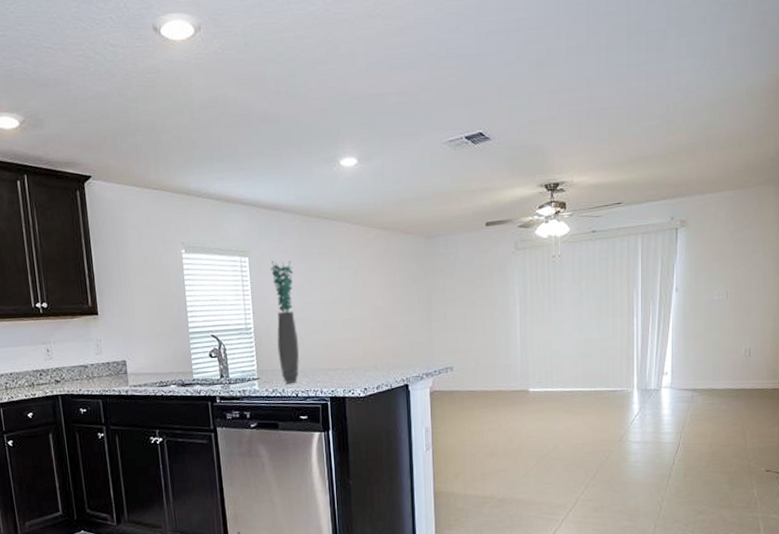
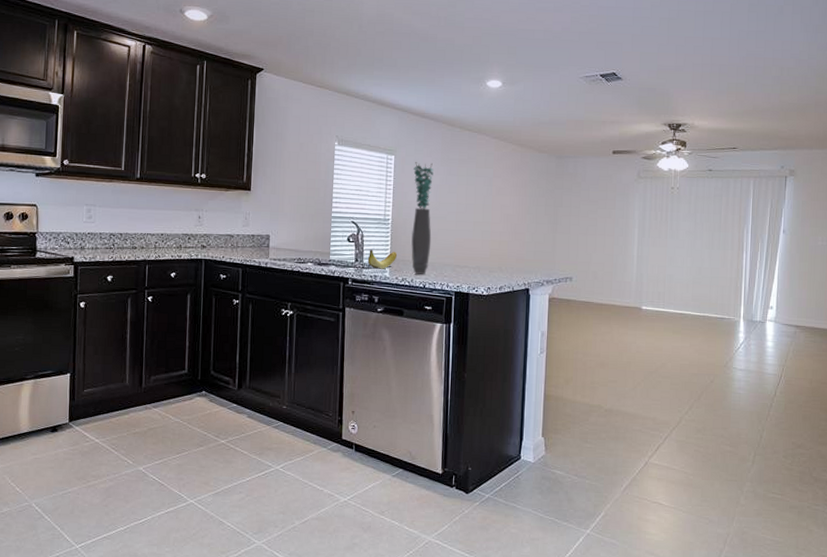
fruit: none [233,361,265,383] -> present [367,250,398,269]

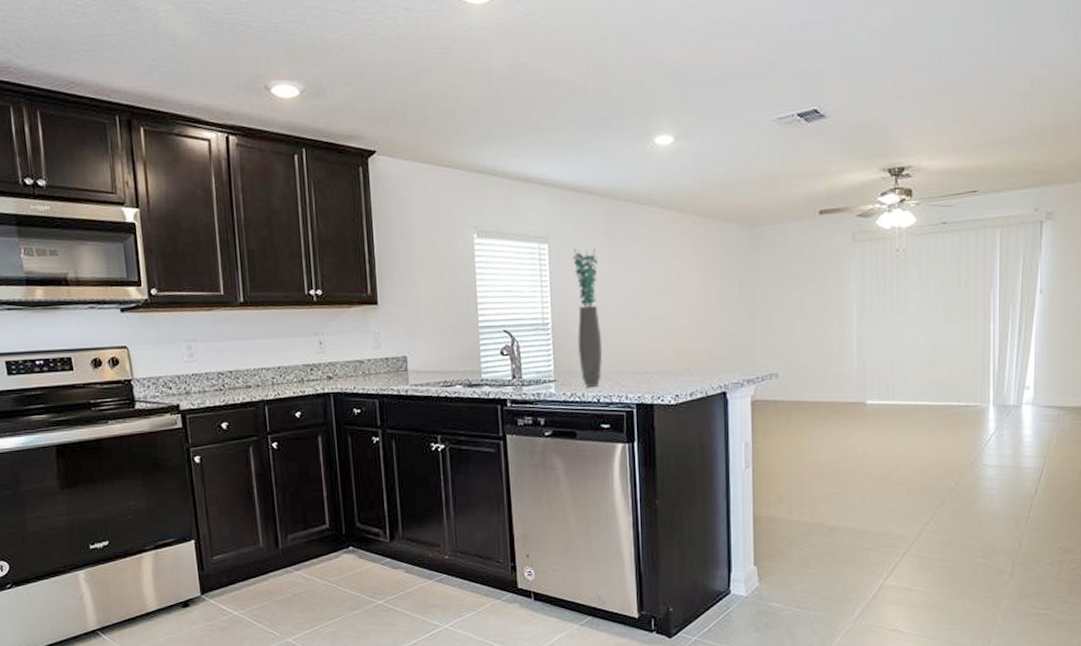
fruit: present [367,250,398,269] -> none [527,361,563,385]

